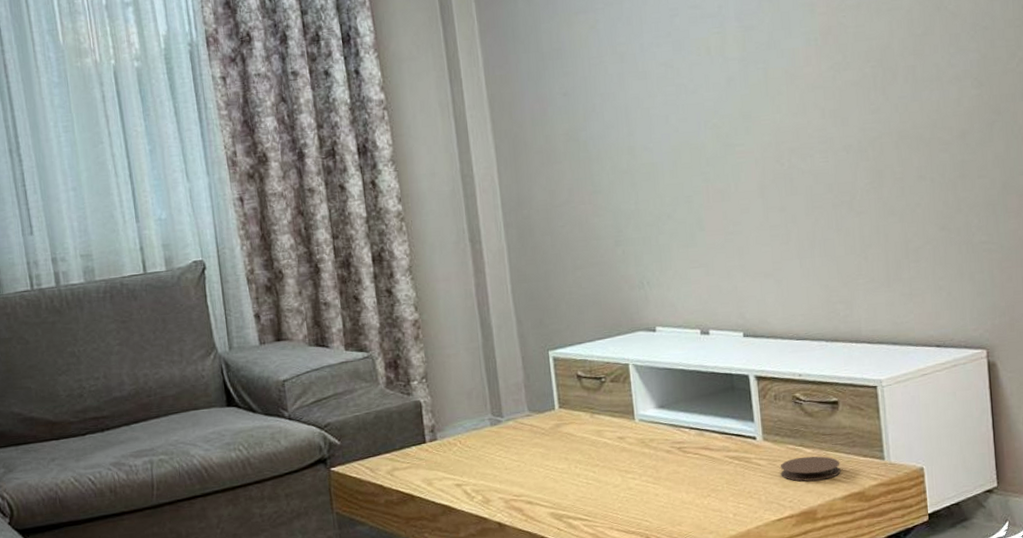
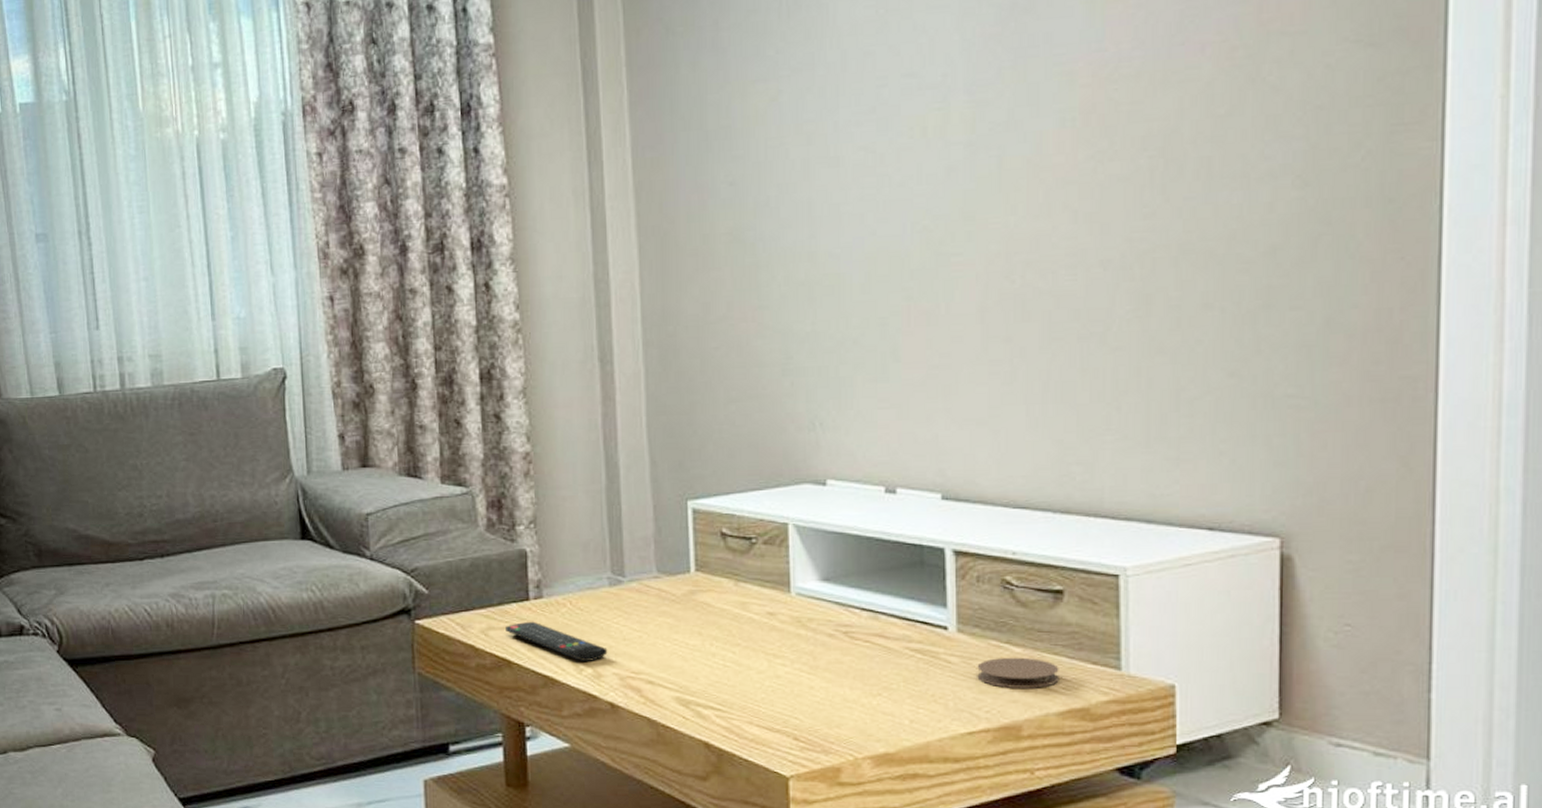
remote control: none [408,460,494,491] -> present [505,621,608,663]

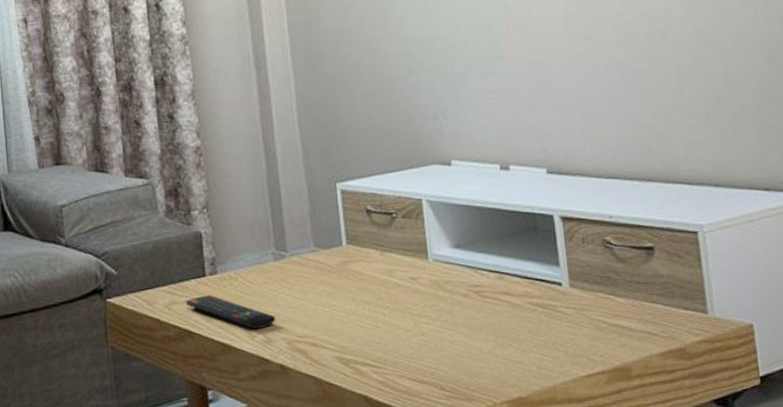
coaster: present [977,657,1059,688] -> none [589,306,658,334]

